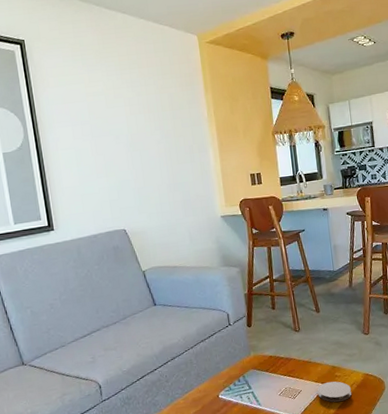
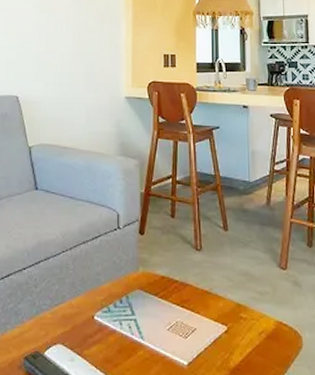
coaster: present [318,381,351,402] -> none [216,323,258,354]

